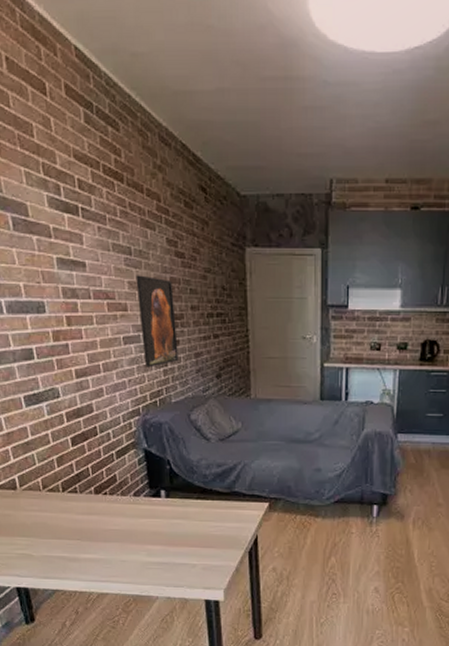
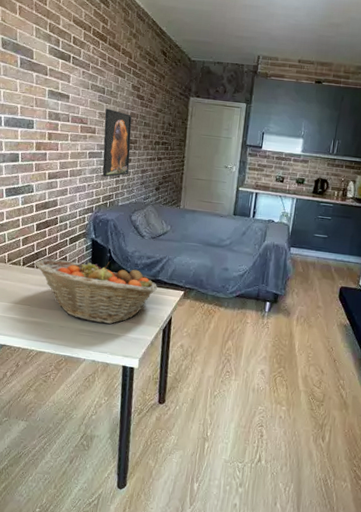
fruit basket: none [77,476,234,553] -> present [35,258,157,324]

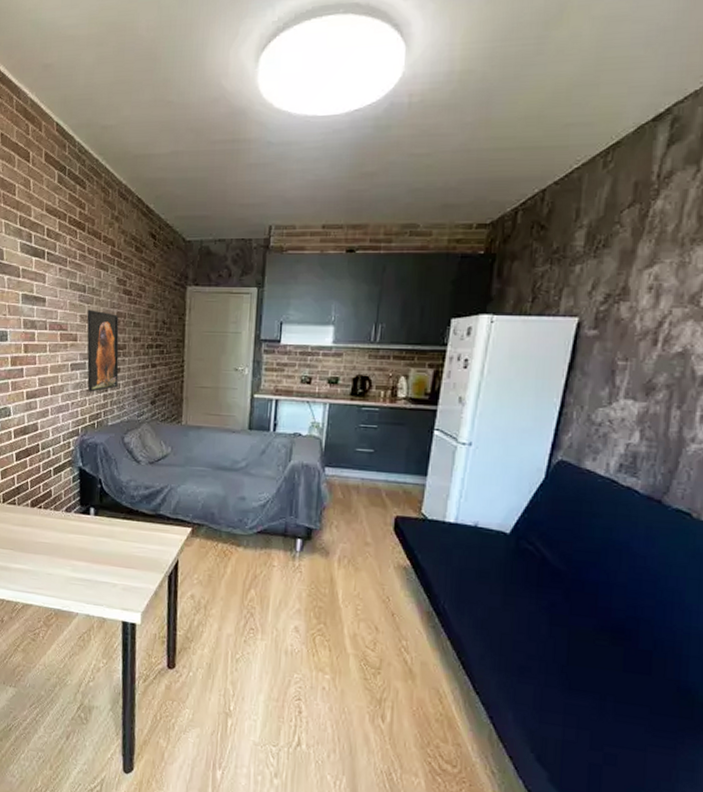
fruit basket: present [35,258,157,324] -> none [16,493,159,570]

